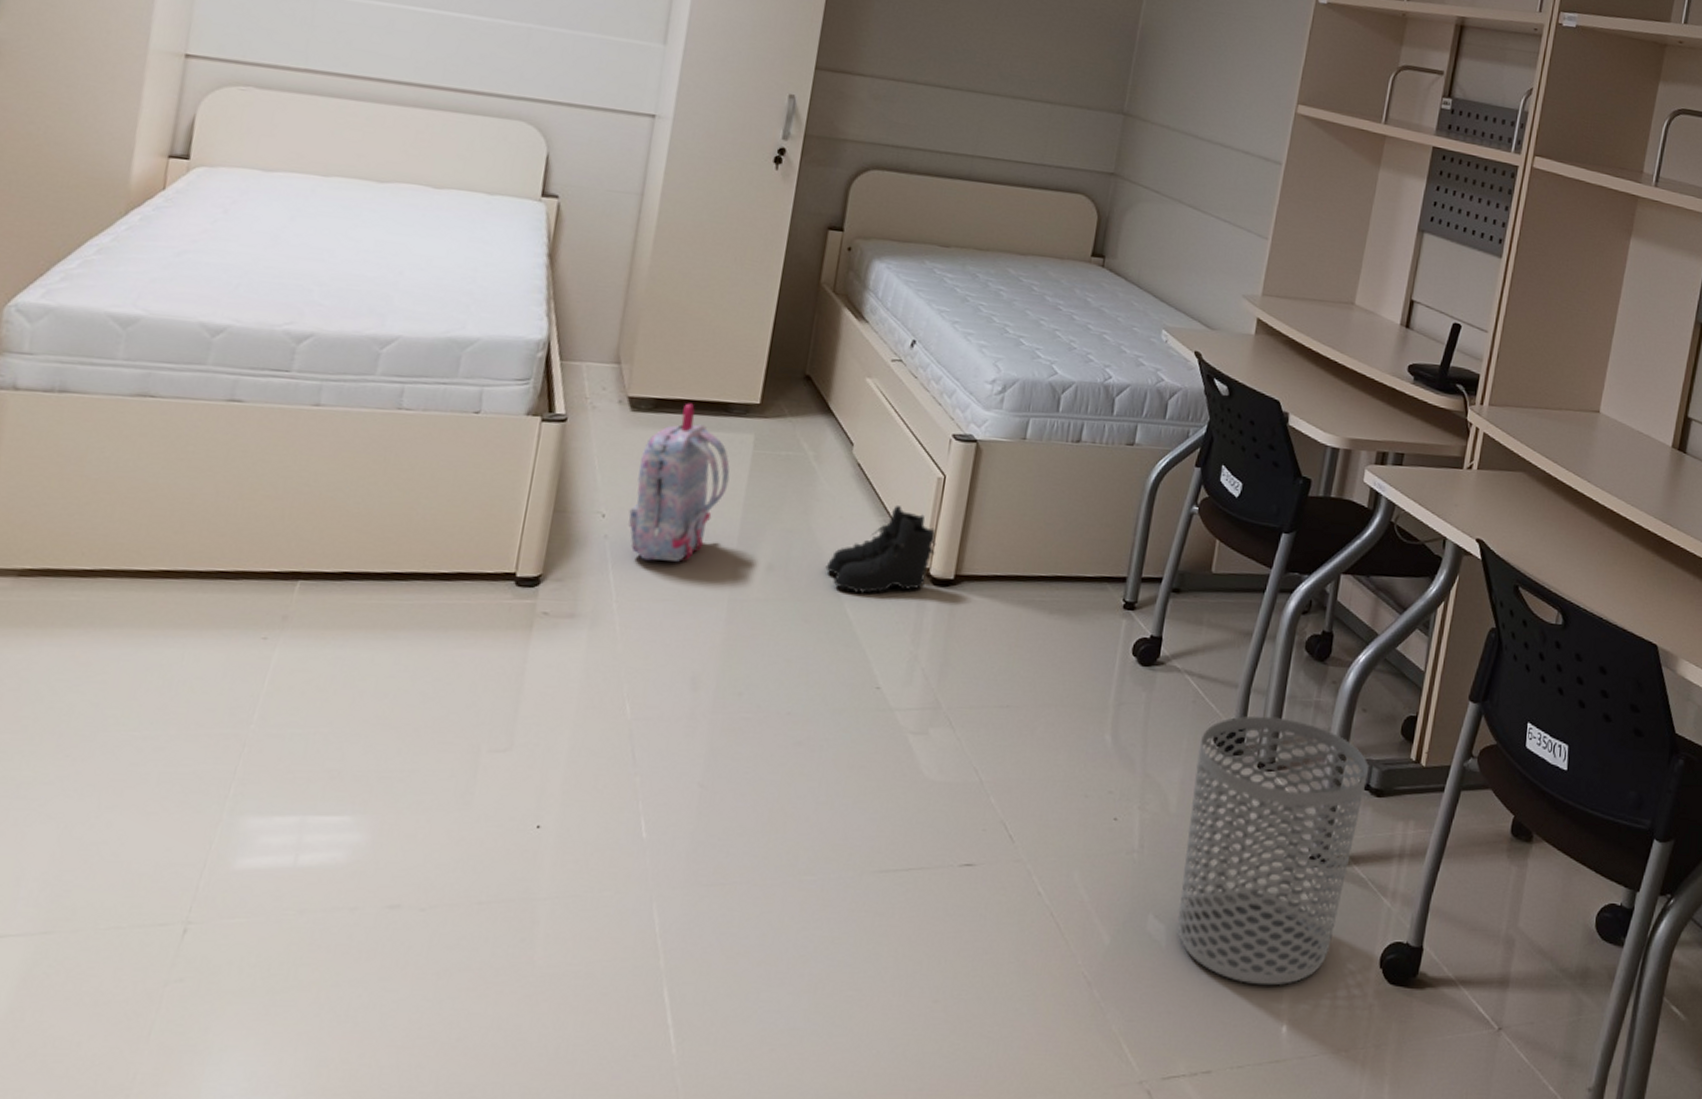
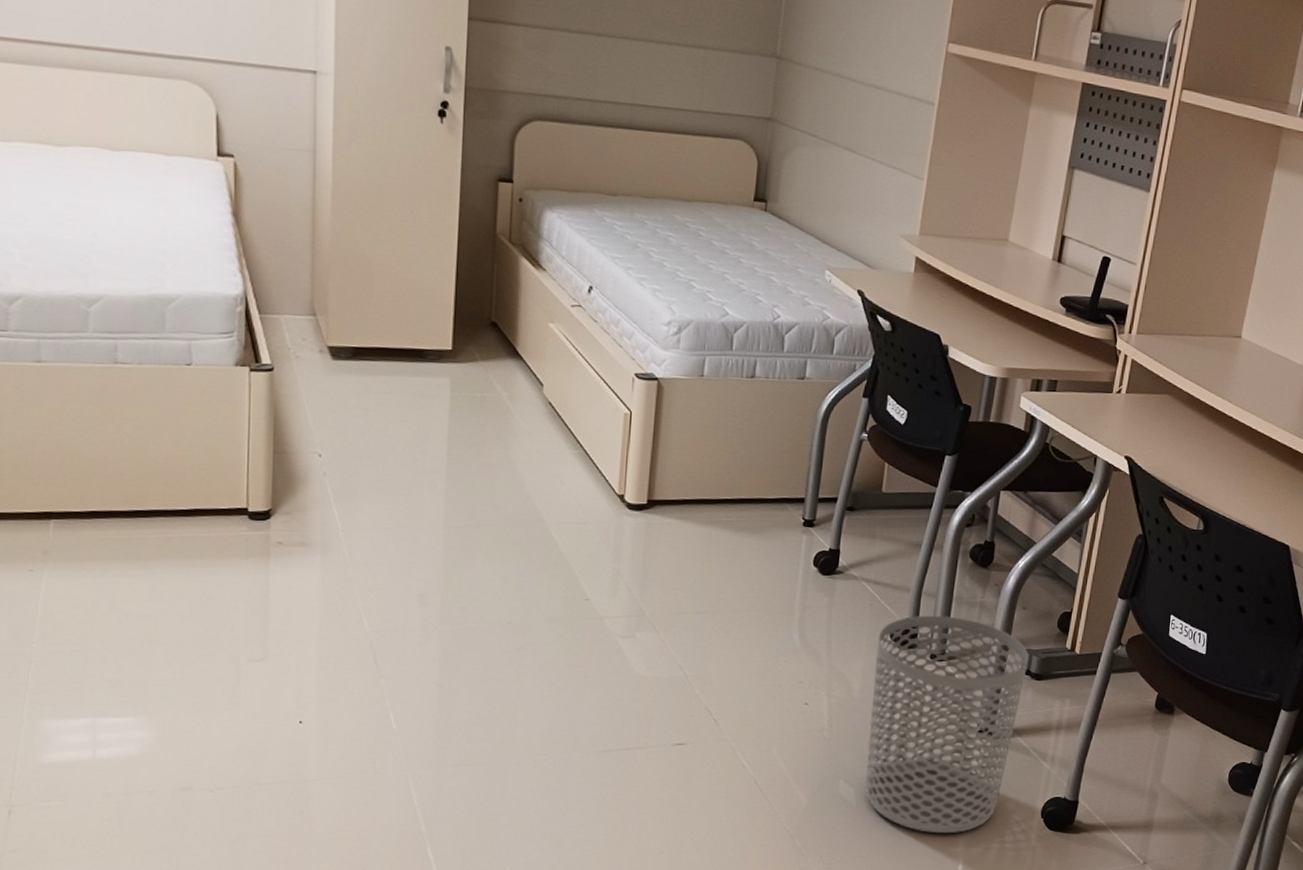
backpack: present [628,403,730,562] -> none [343,350,432,495]
boots: present [825,506,936,594] -> none [529,440,628,519]

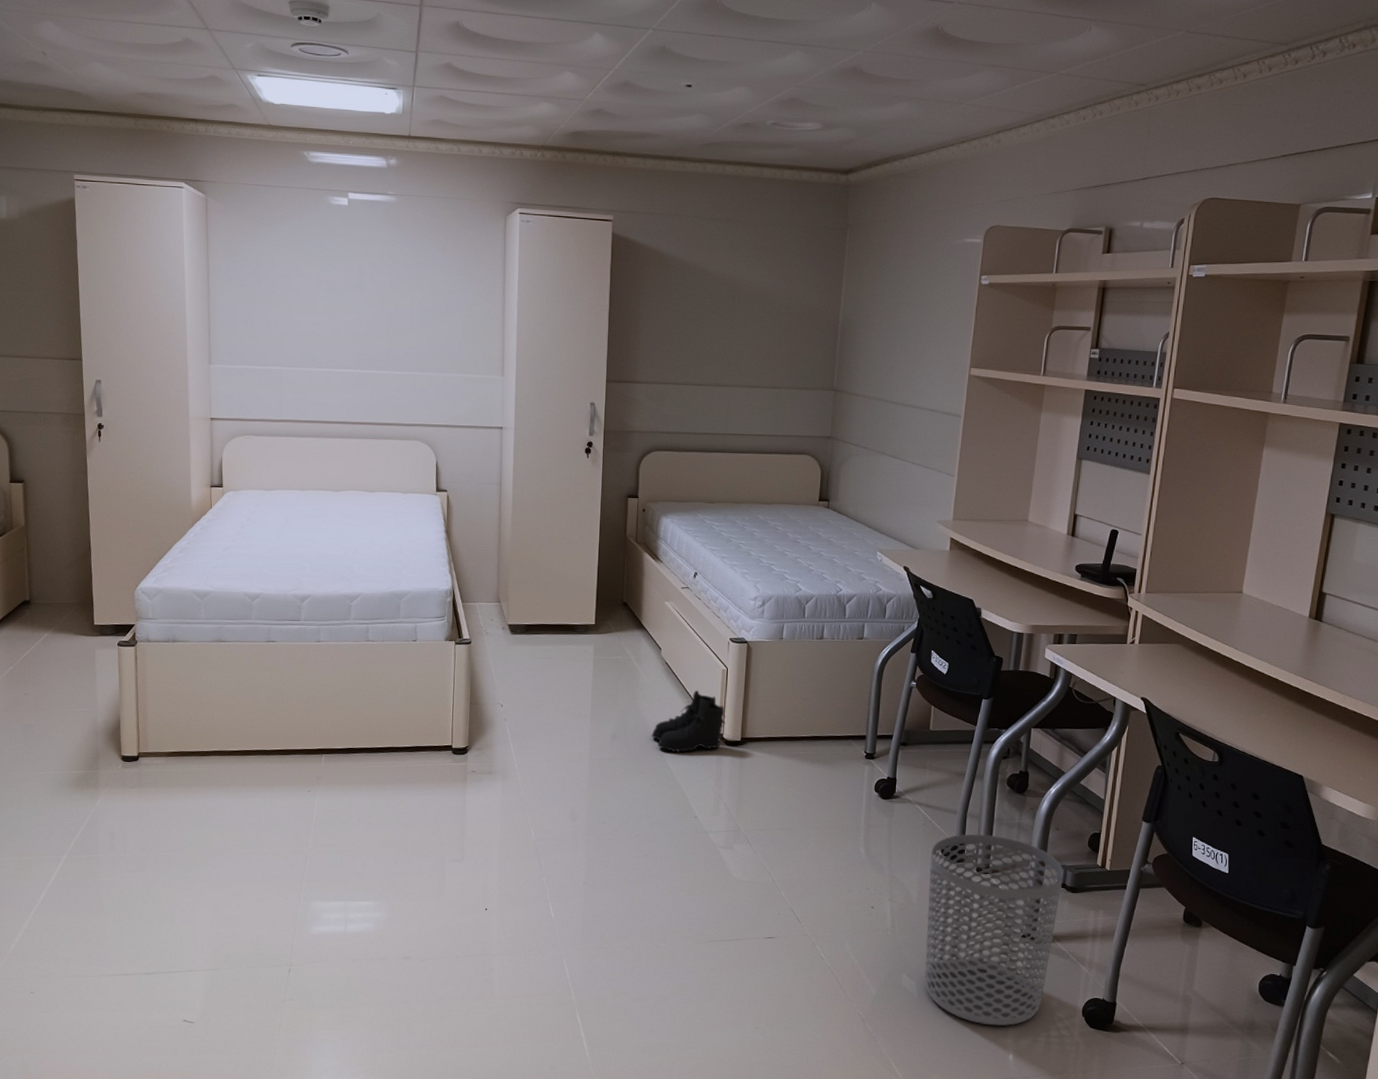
boots: none [529,440,628,519] -> present [651,691,726,753]

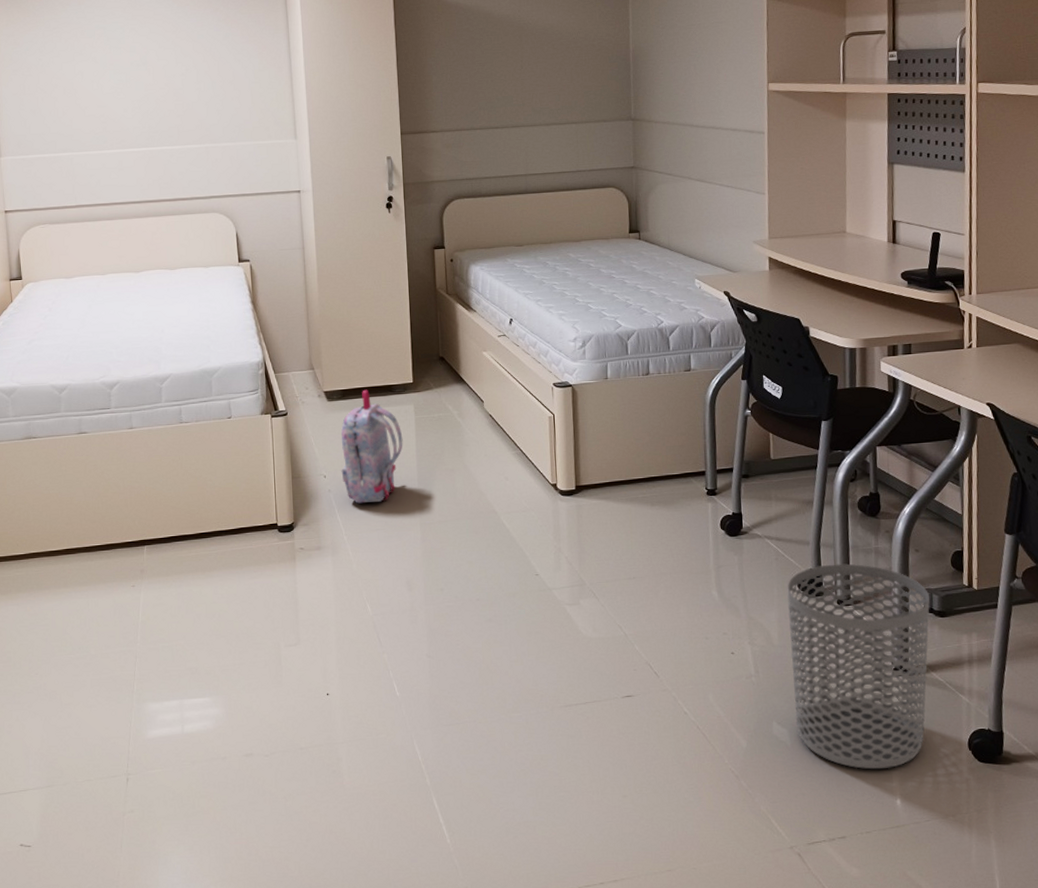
backpack: none [518,626,580,735] -> present [341,389,403,504]
boots: present [651,691,726,753] -> none [482,441,558,509]

